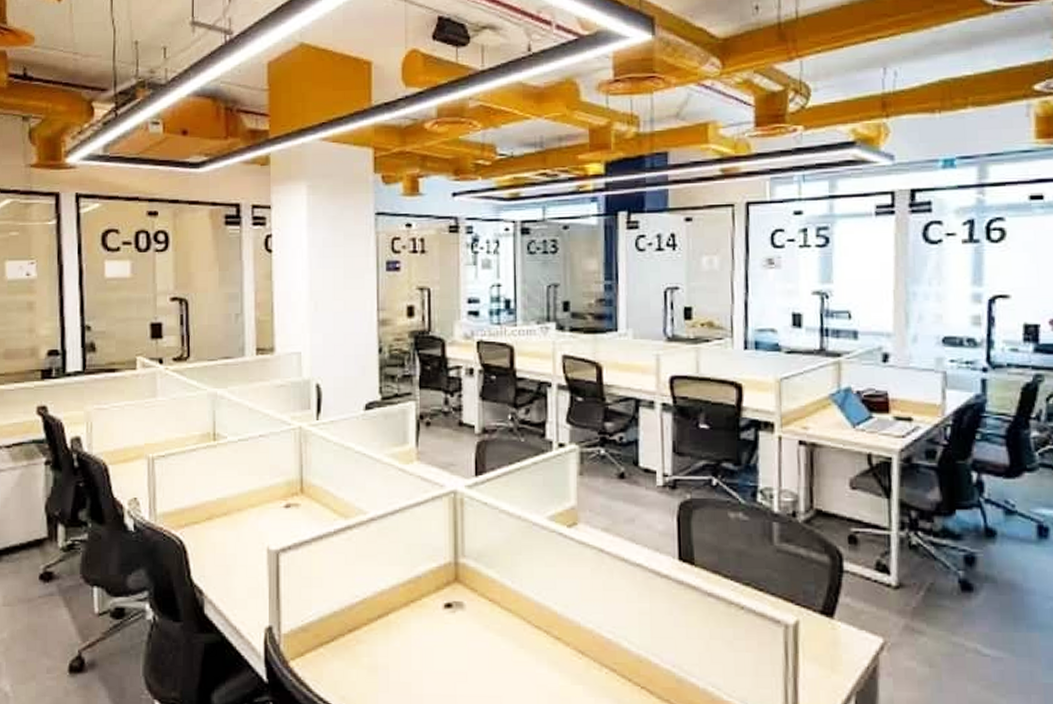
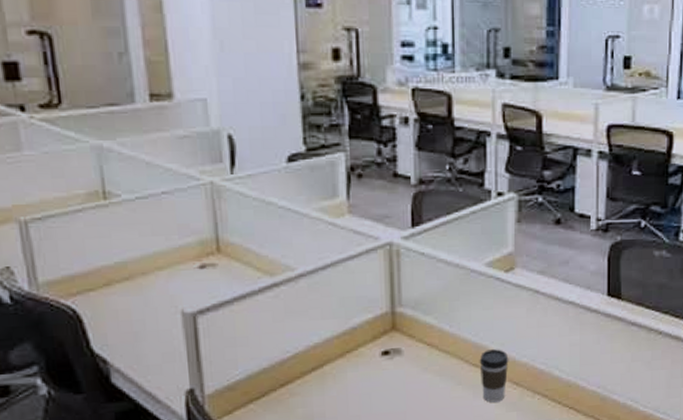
coffee cup: none [542,611,573,672] -> present [479,349,509,403]

